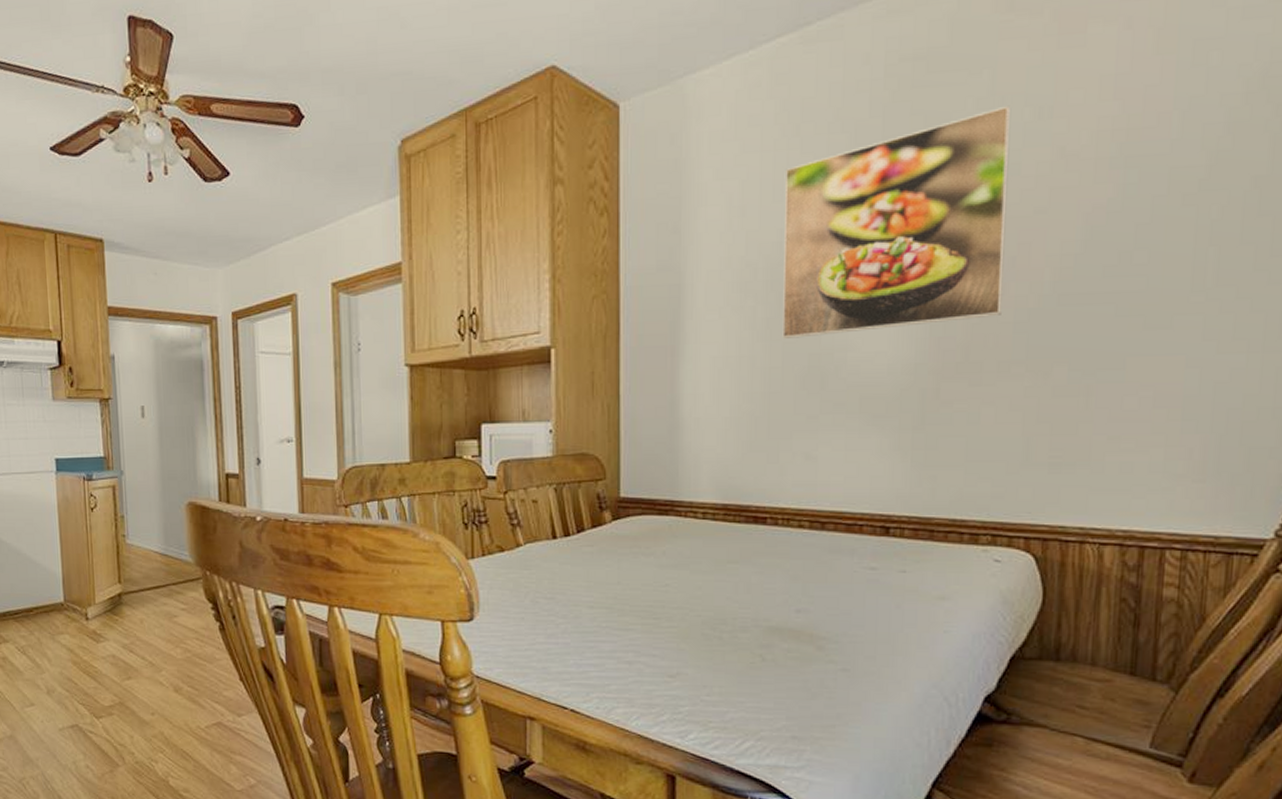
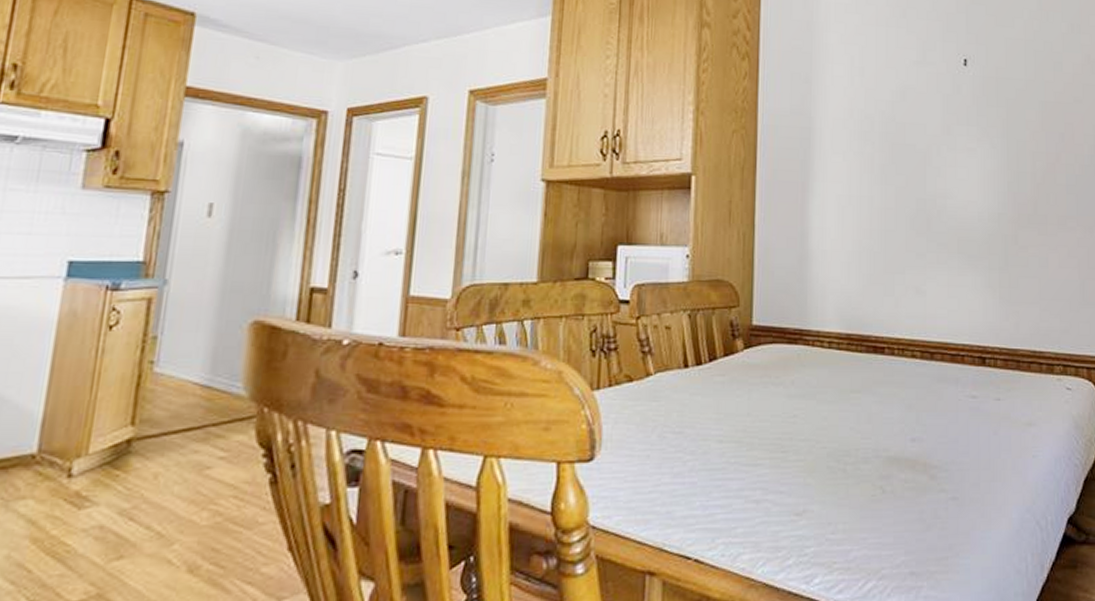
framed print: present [782,105,1011,339] -> none [894,19,1057,184]

